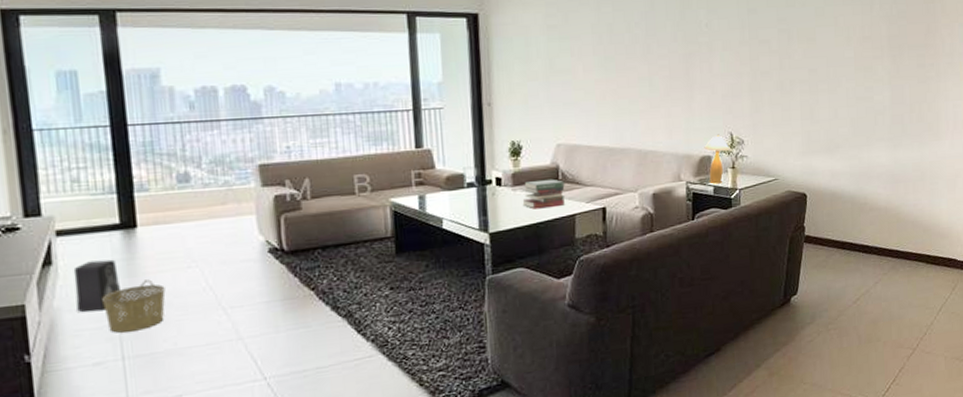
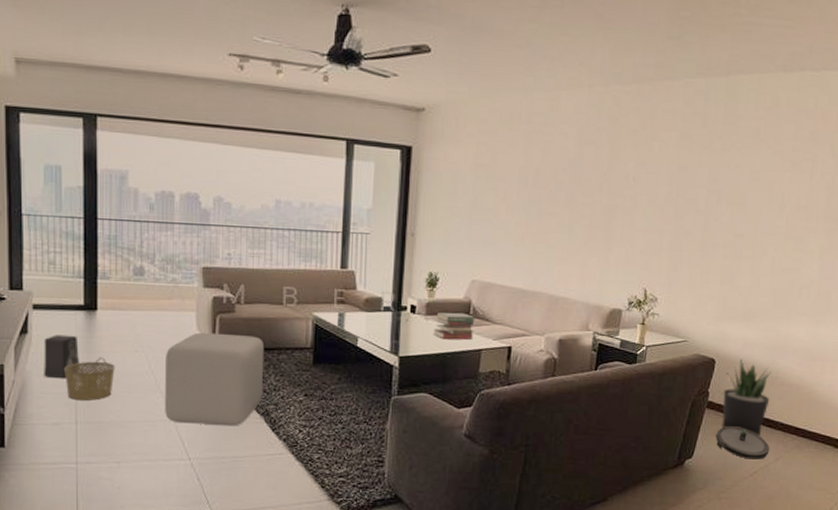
pouf: none [224,232,343,340] -> present [165,332,265,426]
table lamp: present [704,134,732,184] -> none [615,289,644,338]
robot vacuum: none [817,257,869,287] -> present [716,426,770,460]
planter: none [818,189,862,263] -> present [722,358,771,436]

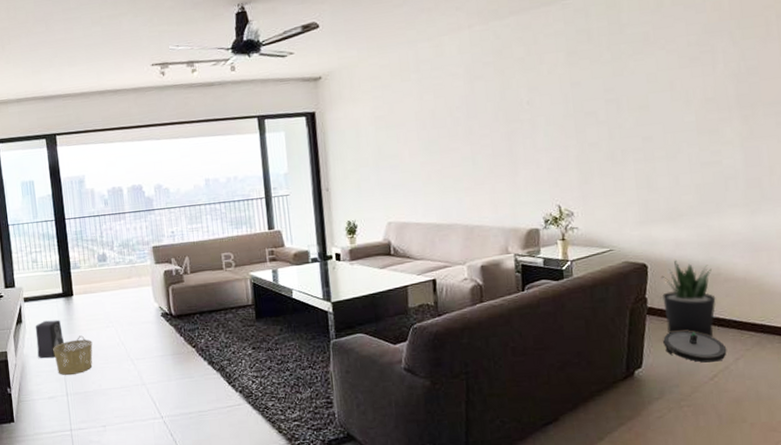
pouf: present [165,332,265,426] -> none [131,300,216,386]
books: present [433,312,475,340] -> none [359,253,397,281]

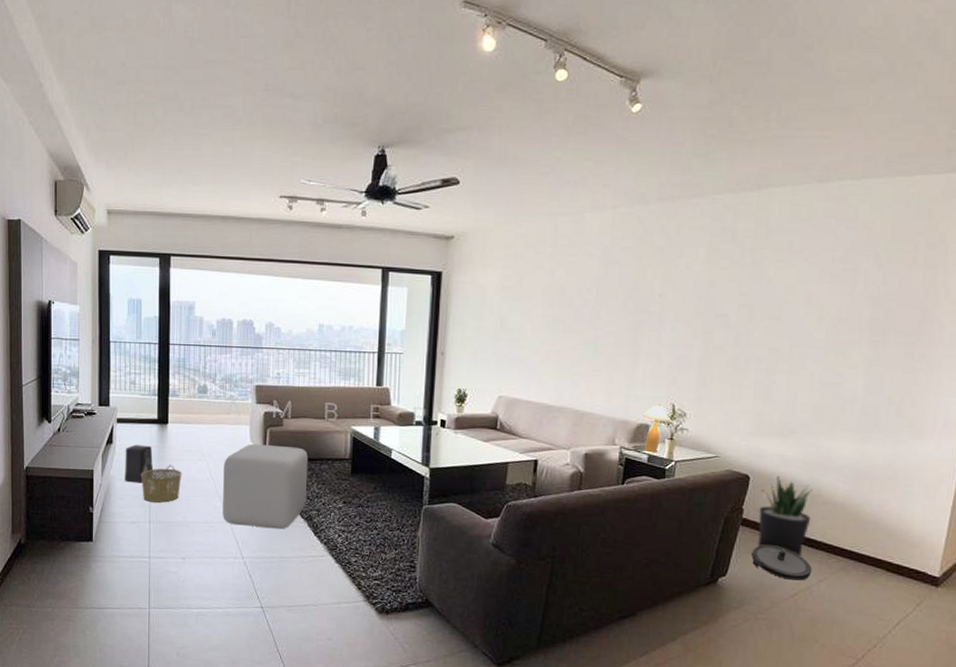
pouf: none [131,300,216,386] -> present [223,443,309,529]
table lamp: none [531,207,561,256] -> present [642,404,672,453]

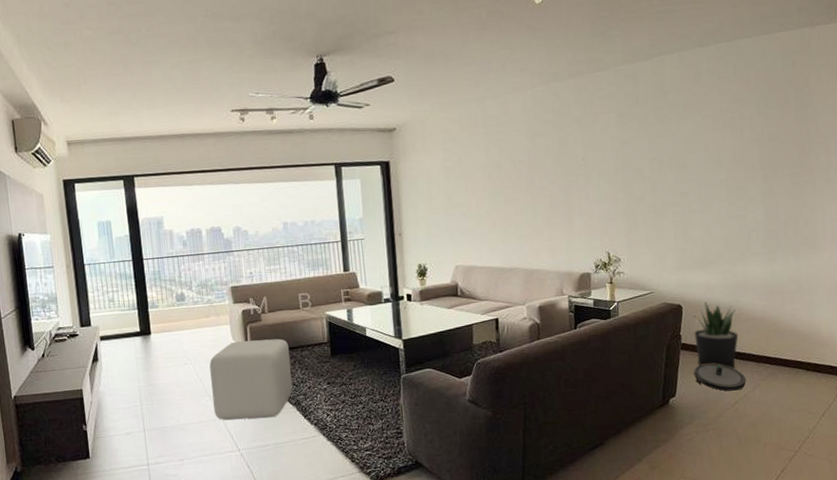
speaker: present [125,445,153,483] -> none [111,357,141,395]
basket: present [141,465,182,503] -> none [130,373,171,412]
table lamp: present [642,404,672,453] -> none [583,253,609,298]

